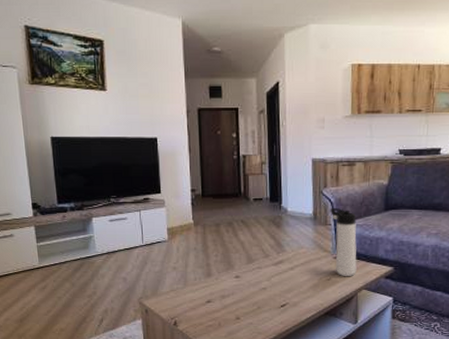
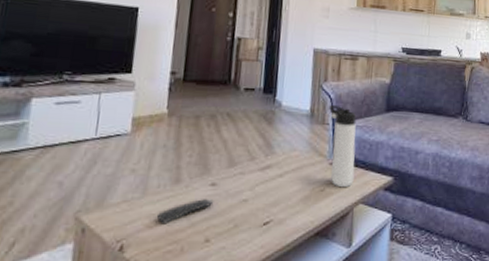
remote control: none [197,288,239,307] -> present [156,199,214,225]

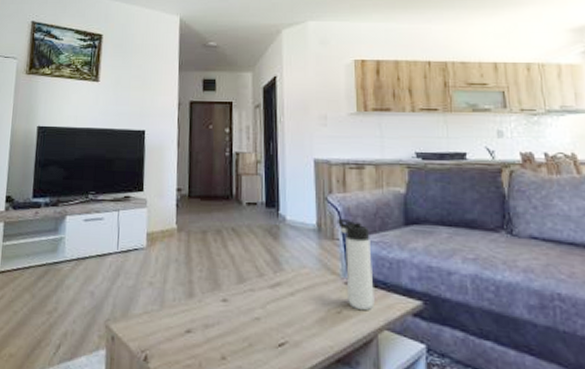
remote control: present [156,199,214,225] -> none [174,314,227,338]

